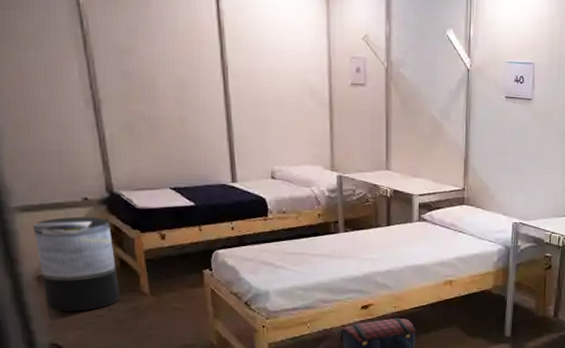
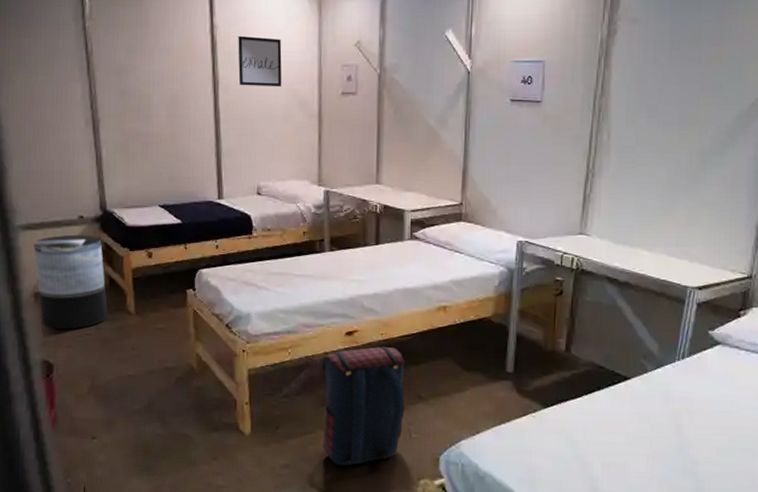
wall art: none [246,22,293,76] -> present [238,35,282,87]

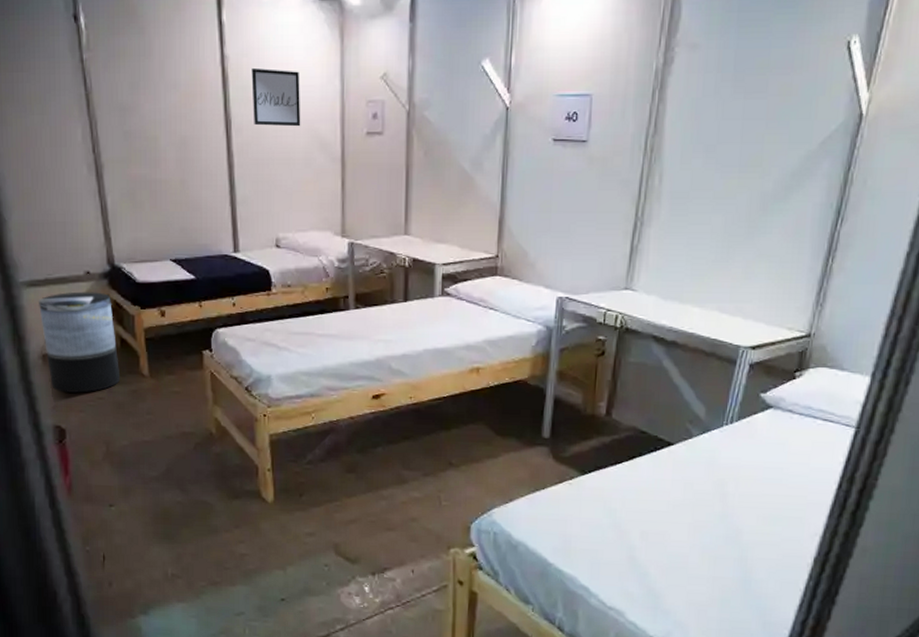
satchel: present [322,346,406,466] -> none [347,410,436,534]

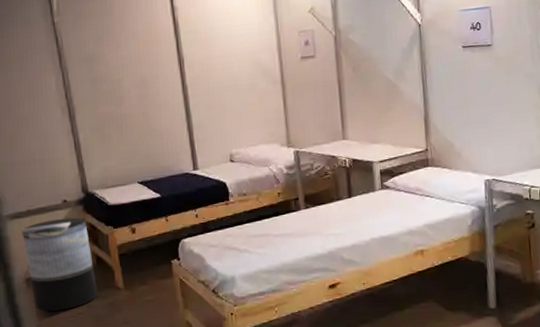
wall art: present [251,67,301,127] -> none [198,13,244,61]

